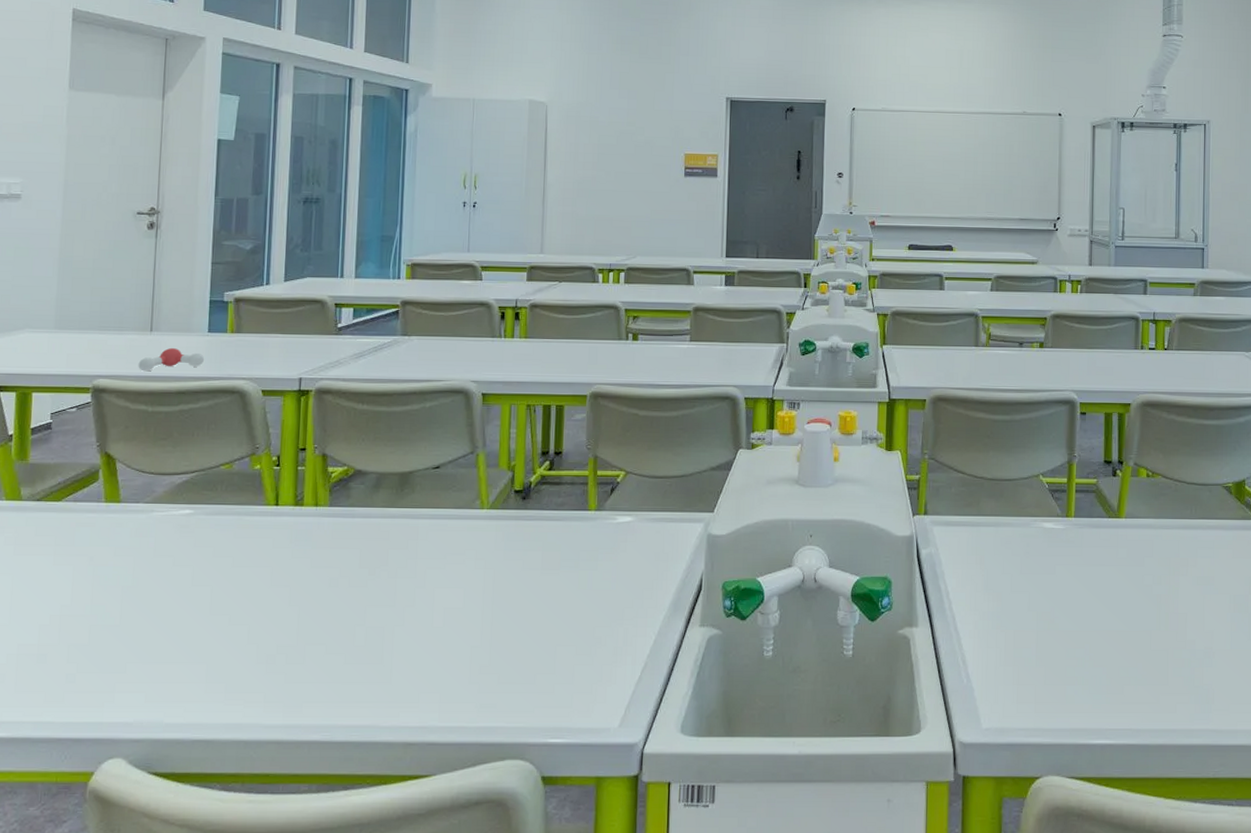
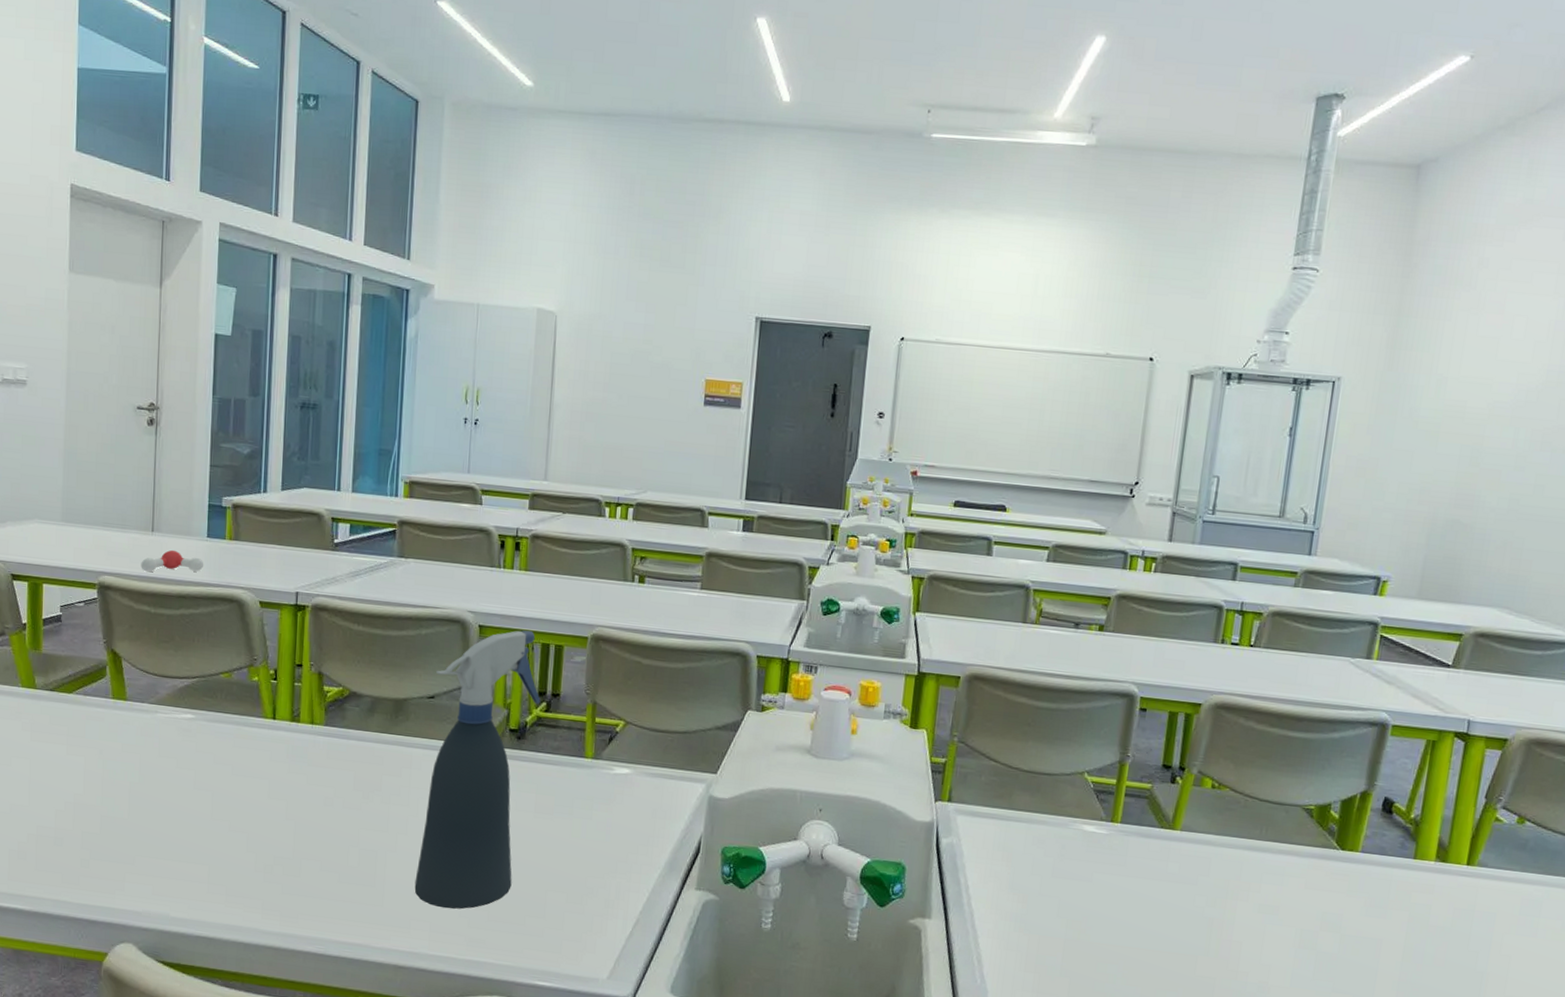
spray bottle: none [423,394,544,677] -> present [414,630,541,909]

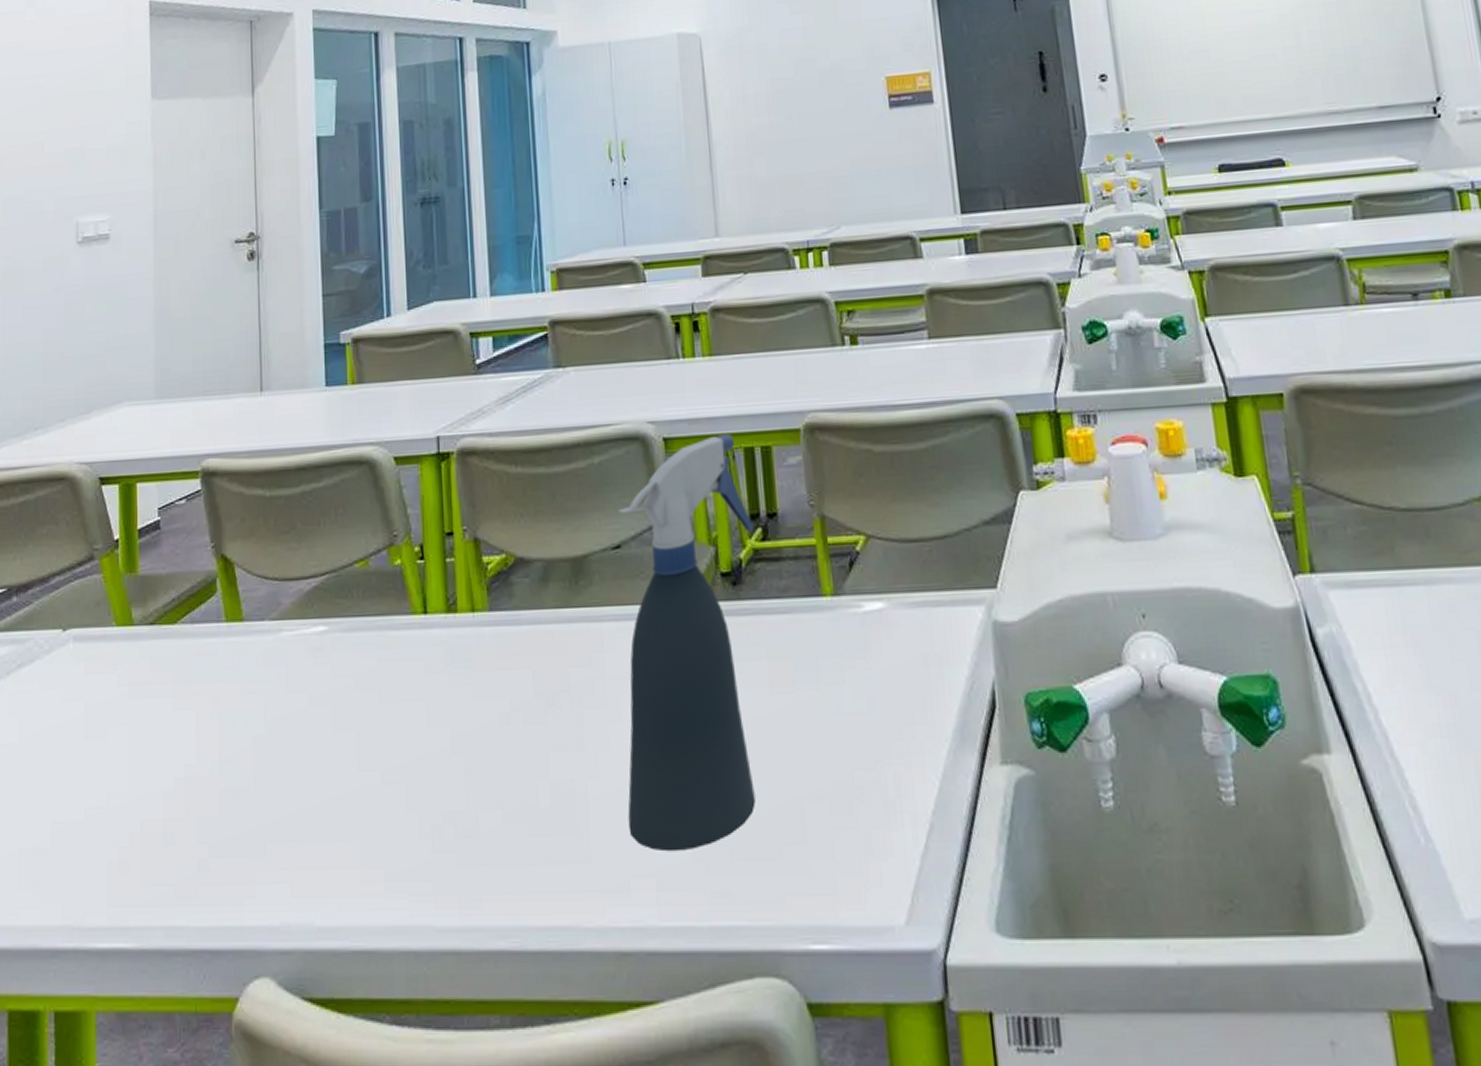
molecular model: present [141,549,204,573] -> none [250,410,325,445]

